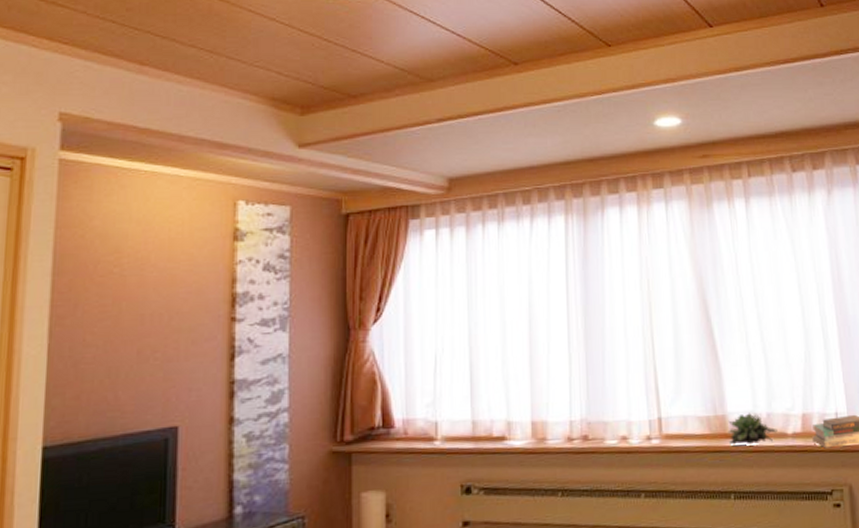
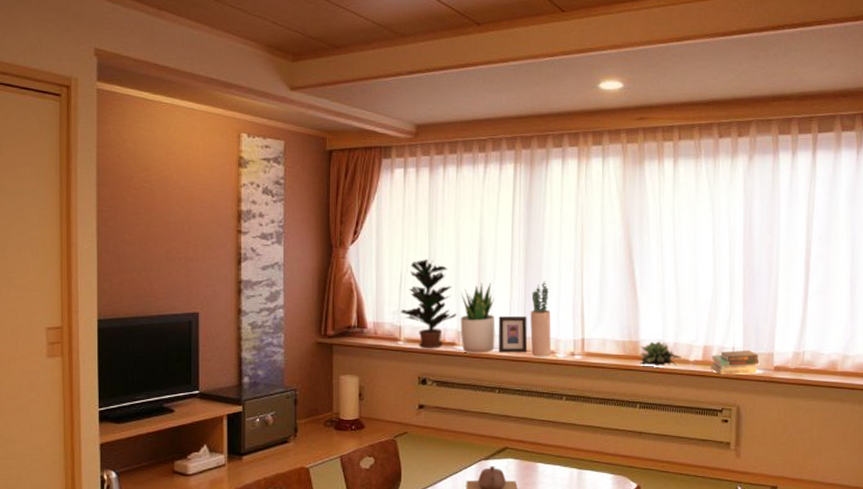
potted plant: none [437,336,505,448] -> present [401,260,457,349]
planter: none [509,357,554,449] -> present [460,282,496,354]
picture frame: none [556,395,594,445] -> present [498,316,528,353]
vase: none [594,351,624,446] -> present [530,281,552,357]

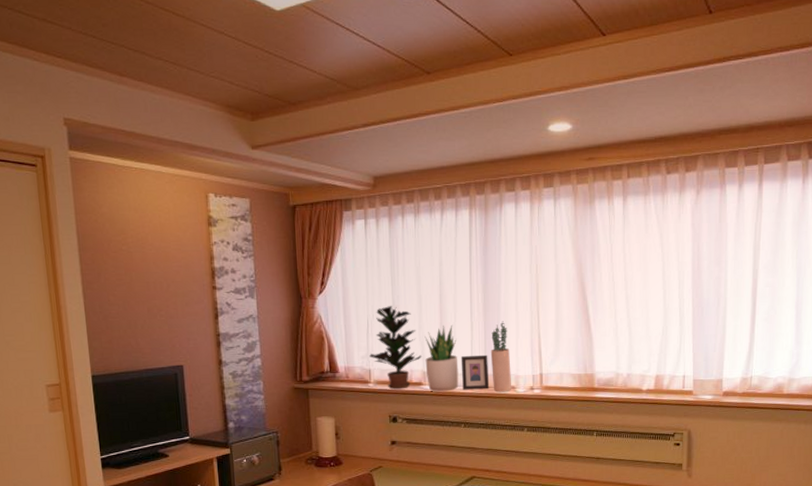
succulent plant: present [639,341,681,367] -> none [594,373,635,397]
books: present [710,350,759,375] -> none [662,377,708,402]

